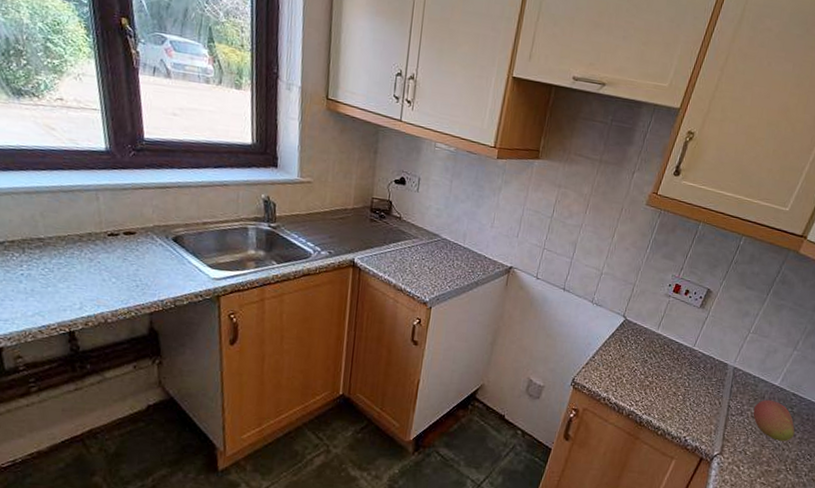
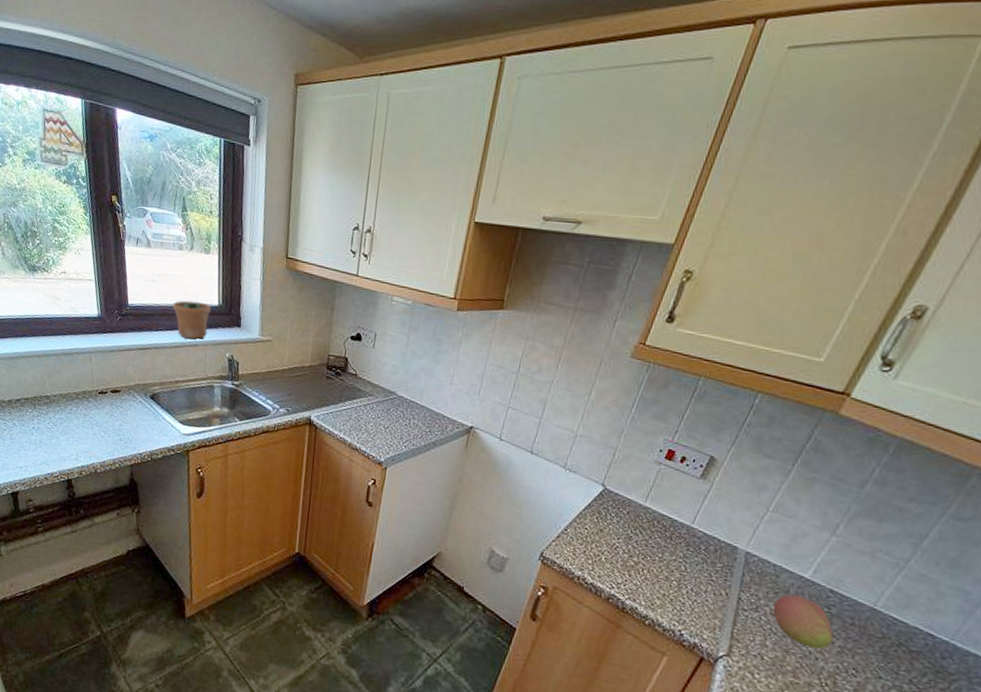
planter: none [198,137,244,179] -> present [172,300,211,340]

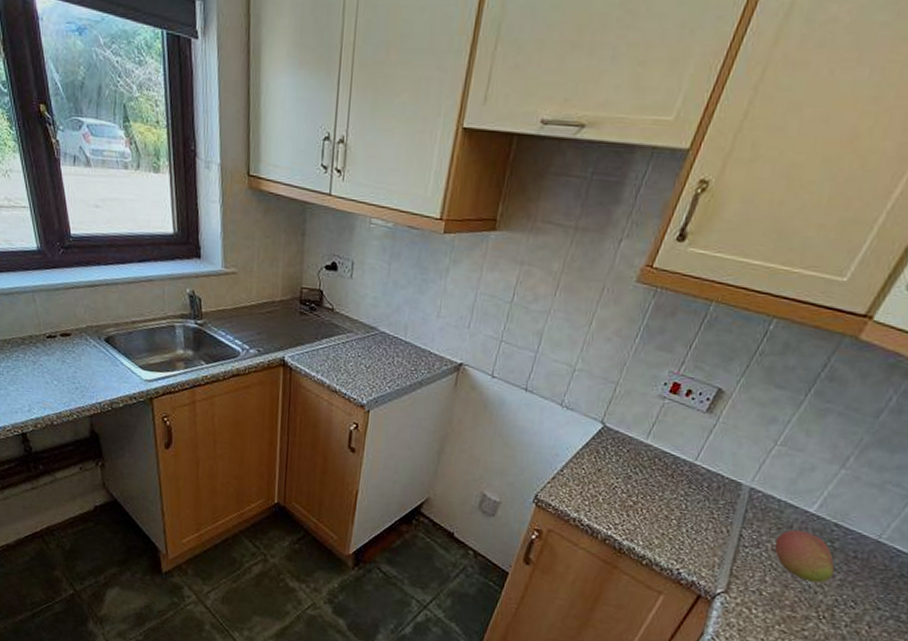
planter: present [172,300,211,340] -> none [121,228,165,274]

